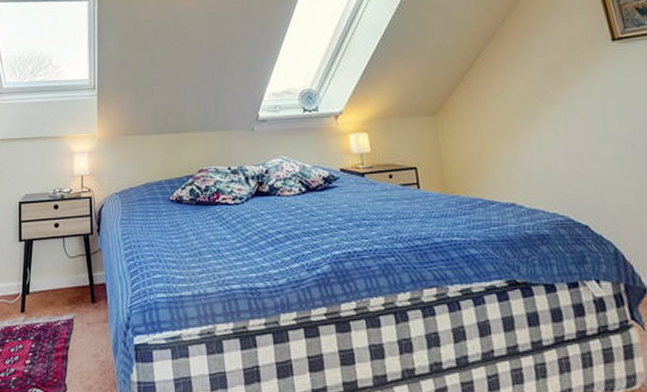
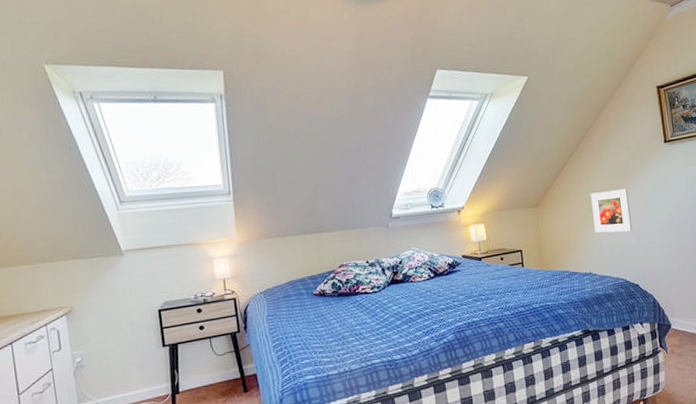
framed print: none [508,97,574,153] -> present [591,188,633,233]

